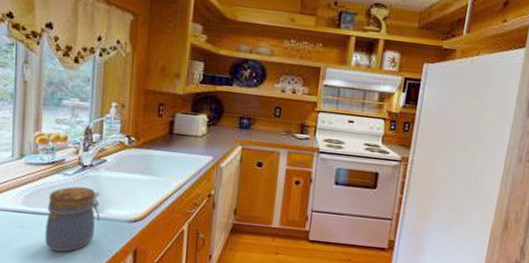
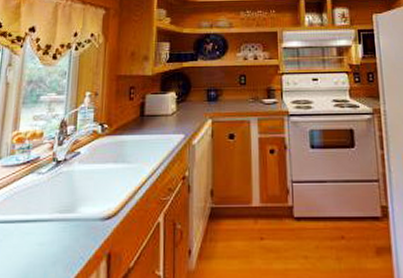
jar: present [45,186,100,252] -> none [15,185,73,266]

